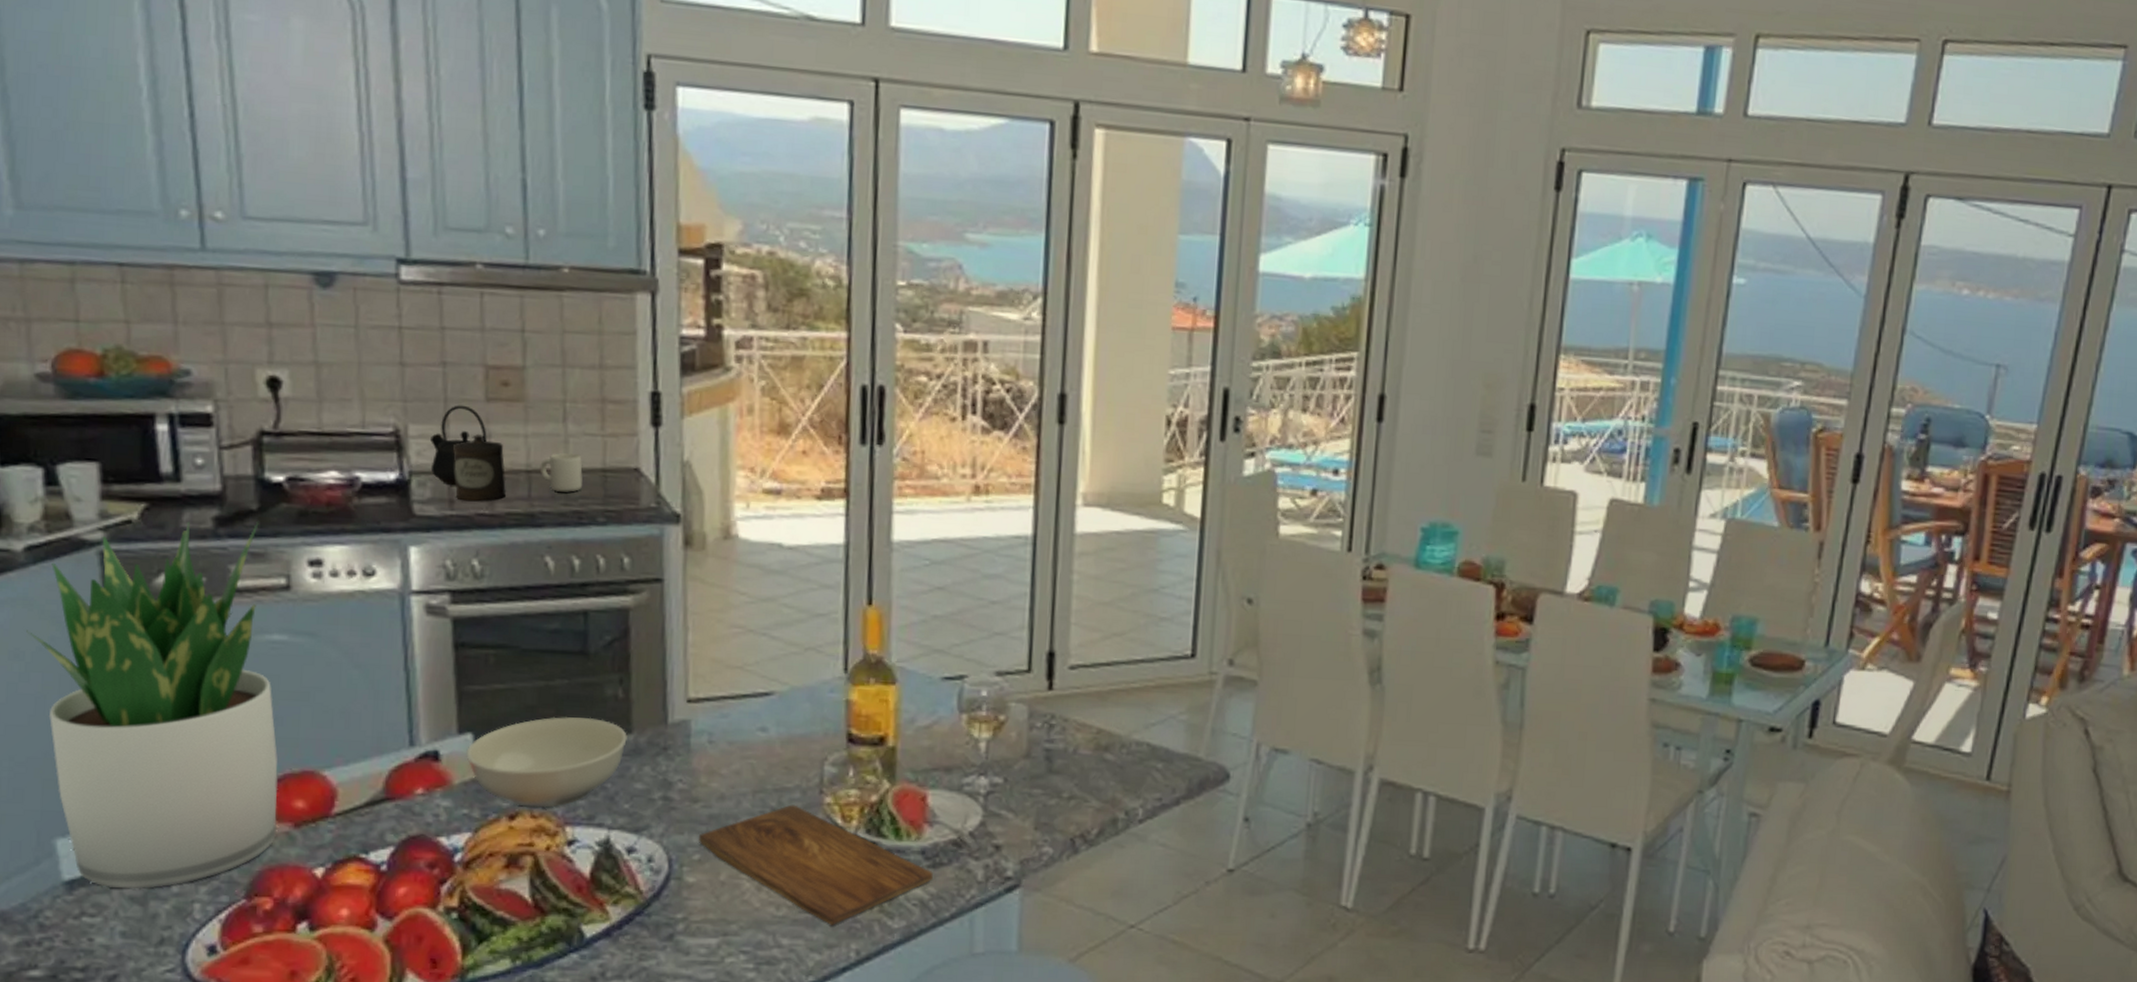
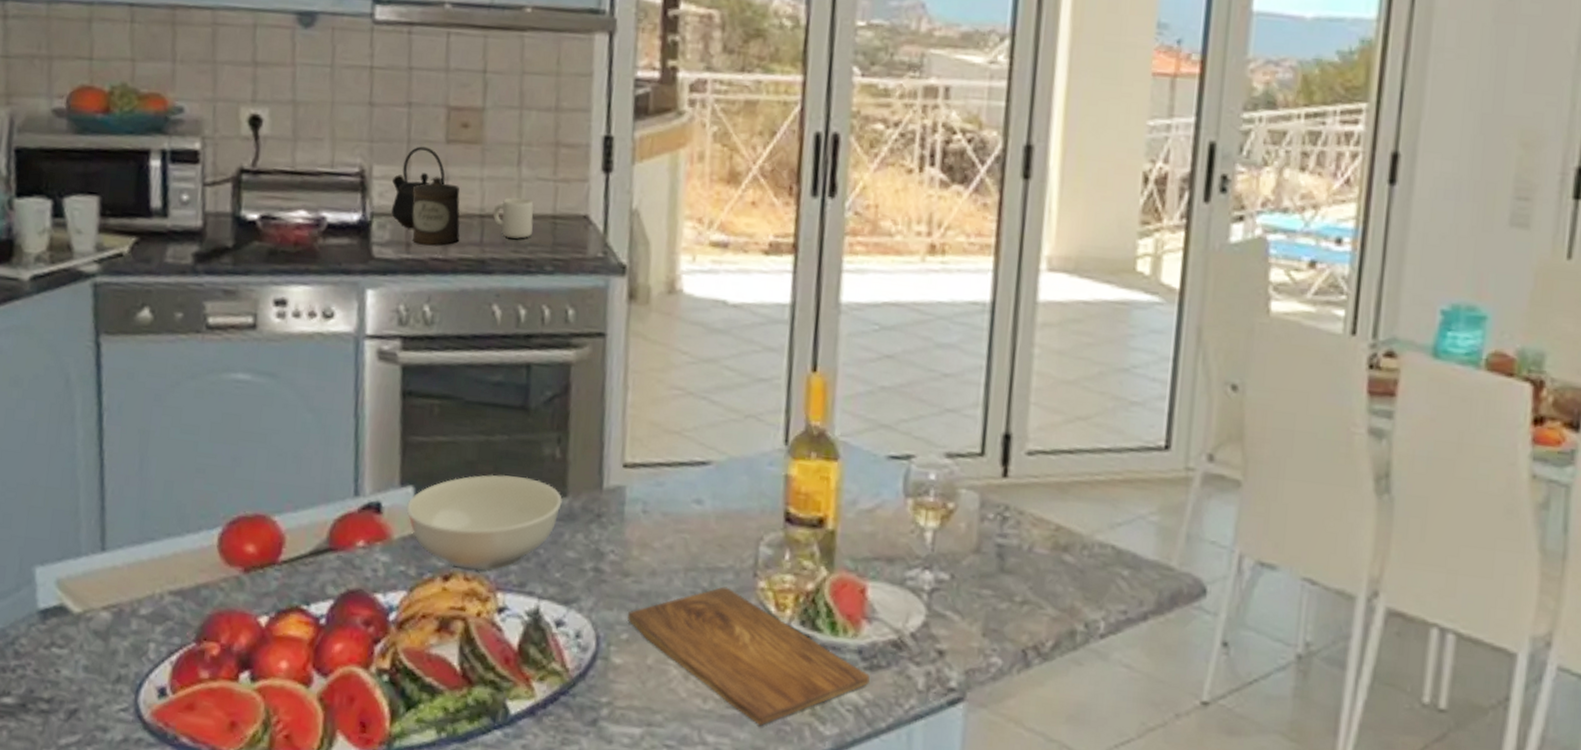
planter: present [26,521,278,889] -> none [26,257,234,624]

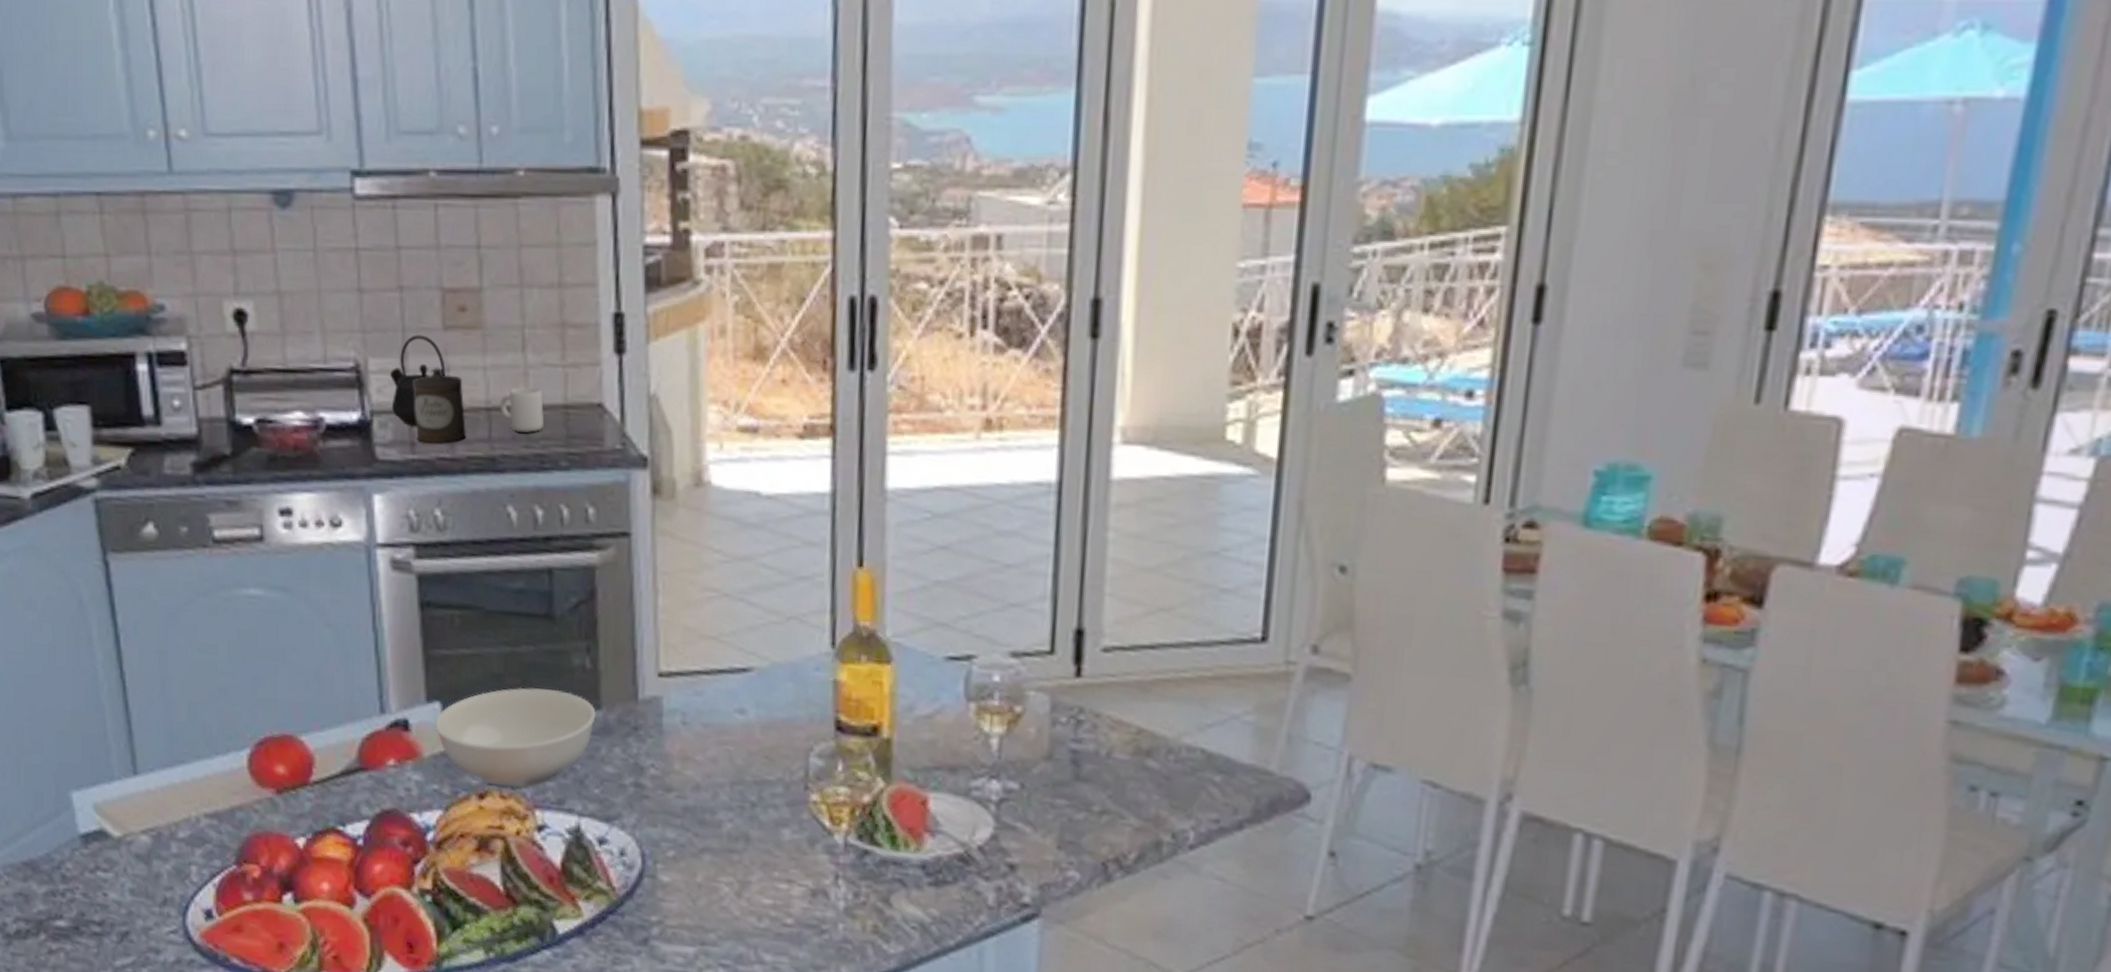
cutting board: present [627,586,870,726] -> none [673,800,935,944]

